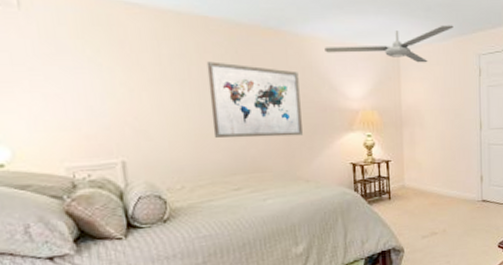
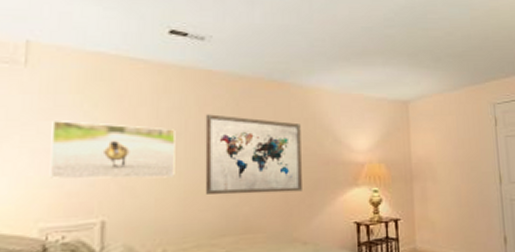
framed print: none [58,66,184,123] -> present [49,121,176,179]
ceiling fan: present [324,25,454,63] -> none [329,74,465,113]

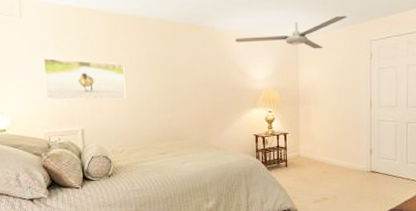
wall art: present [205,114,302,195] -> none [144,52,215,113]
ceiling fan: none [329,74,465,113] -> present [235,15,347,49]

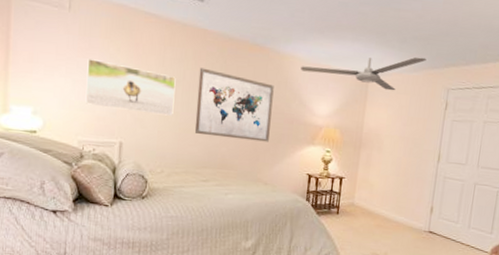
wall art: none [144,52,215,113] -> present [194,67,274,142]

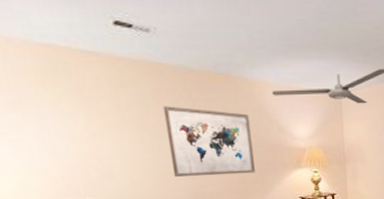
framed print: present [85,59,176,116] -> none [21,113,145,166]

